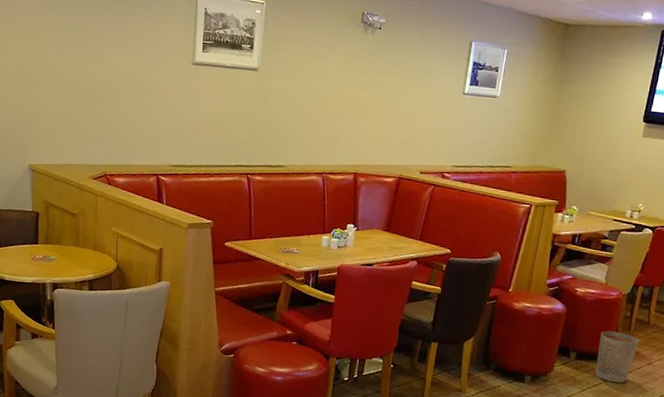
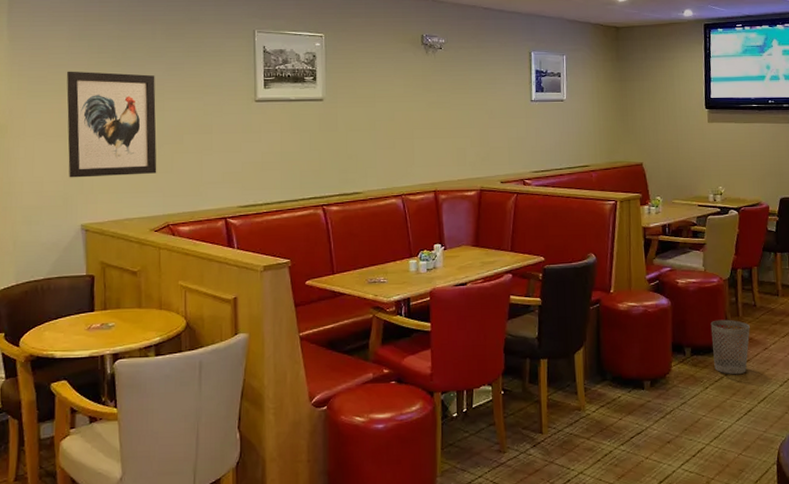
wall art: none [18,14,101,125] -> present [67,71,157,178]

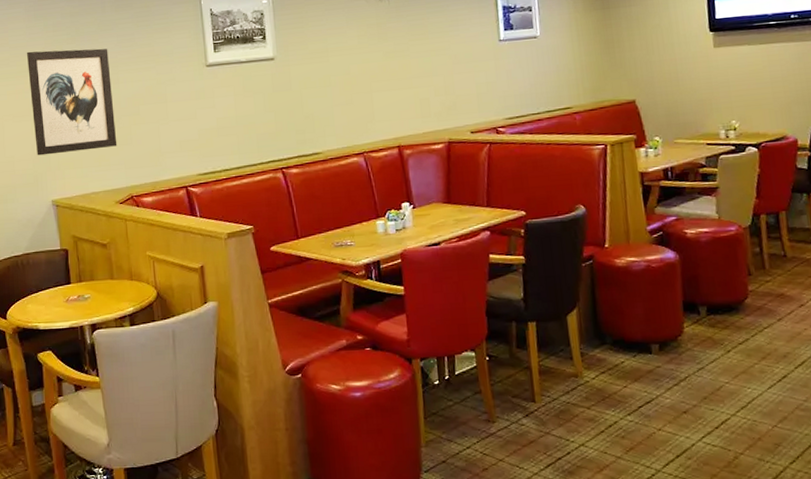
wastebasket: present [710,319,750,375] -> none [729,273,780,336]

